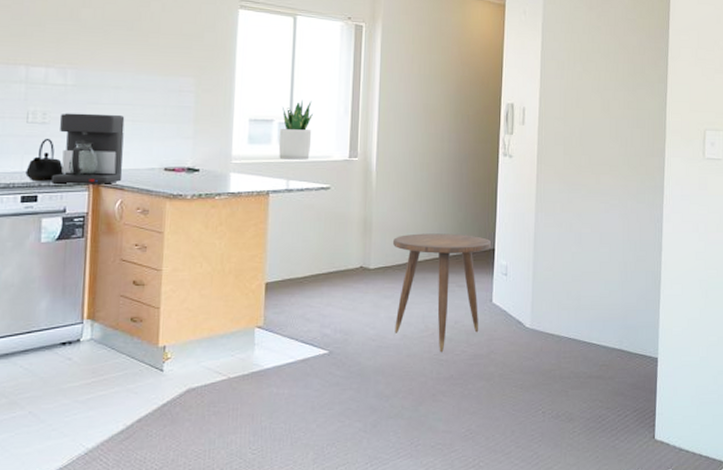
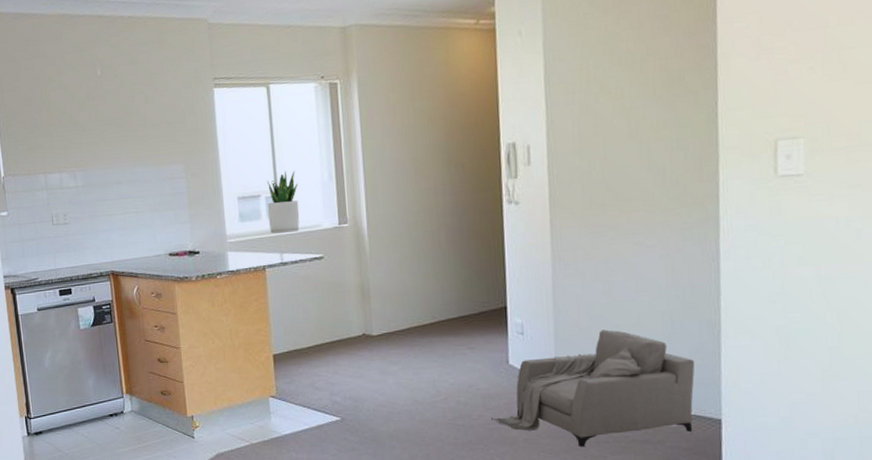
kettle: present [25,138,64,181] -> none [59,236,89,276]
coffee maker: present [52,113,125,186] -> none [77,208,136,277]
side table: present [392,233,492,353] -> none [393,293,503,418]
armchair: none [472,275,641,383] -> present [491,329,695,447]

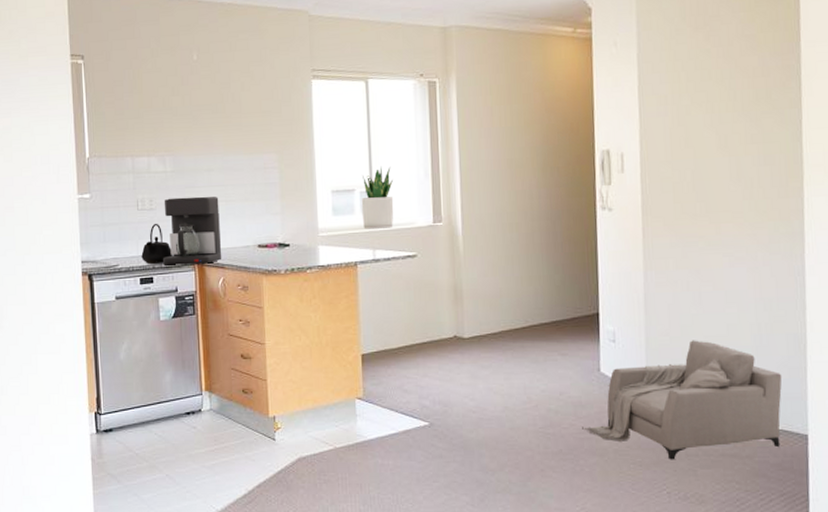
kettle: none [59,236,89,276] -> present [141,223,173,264]
coffee maker: none [77,208,136,277] -> present [163,196,222,266]

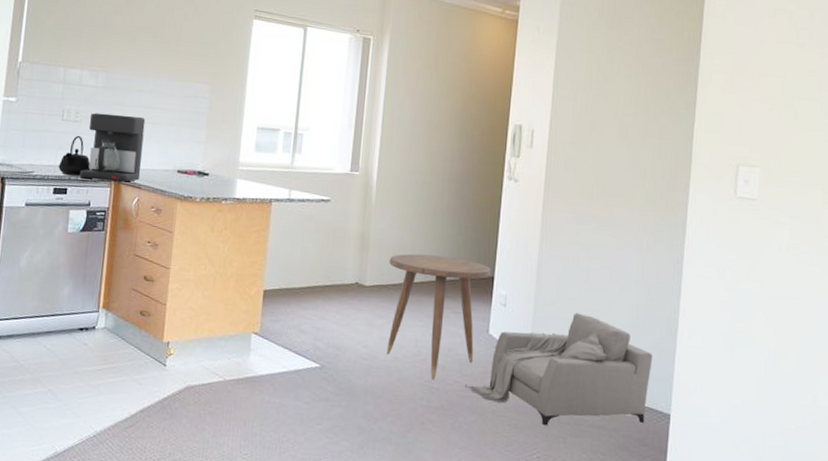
planter: present [361,166,394,229] -> none [283,110,317,171]
side table: none [485,298,596,426] -> present [386,253,492,380]

